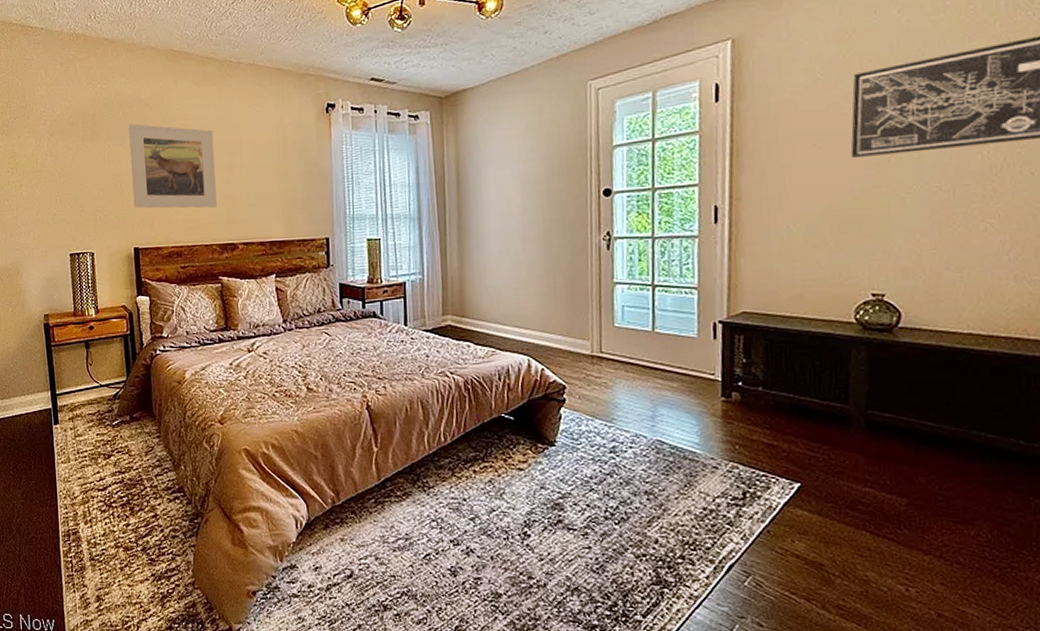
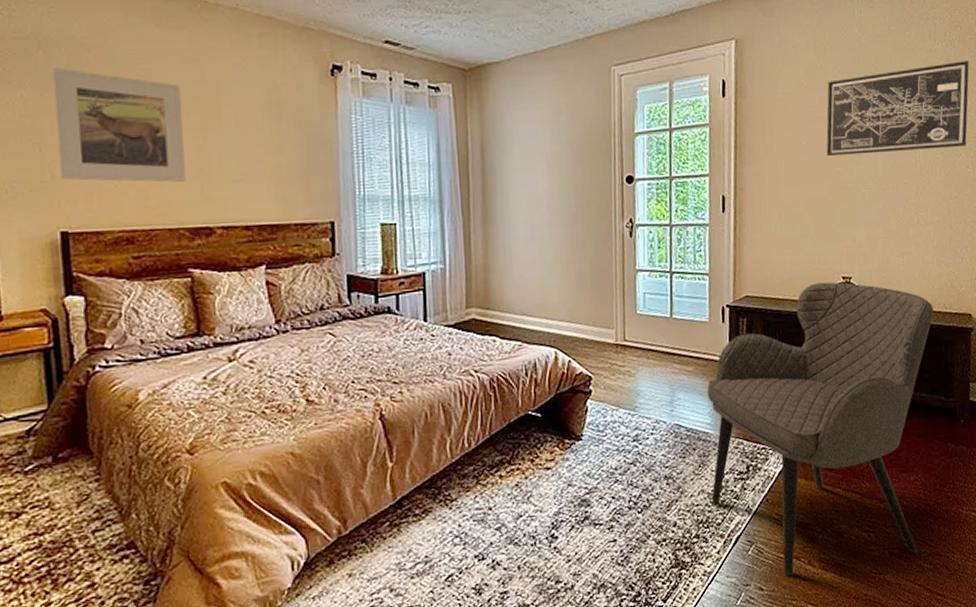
armchair: none [695,299,1010,620] -> present [707,282,934,577]

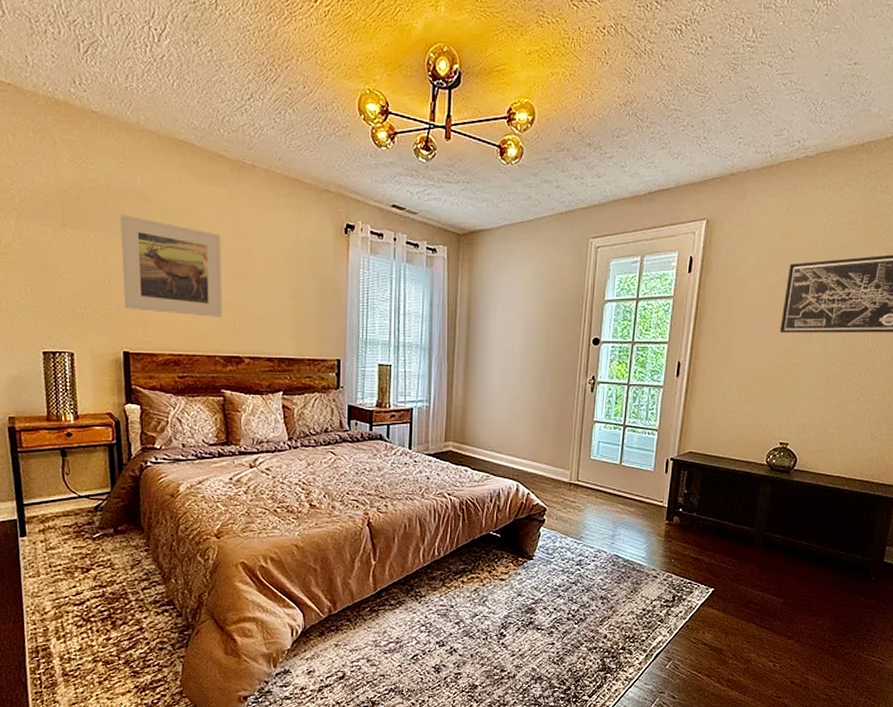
armchair: present [707,282,934,577] -> none [638,446,862,690]

